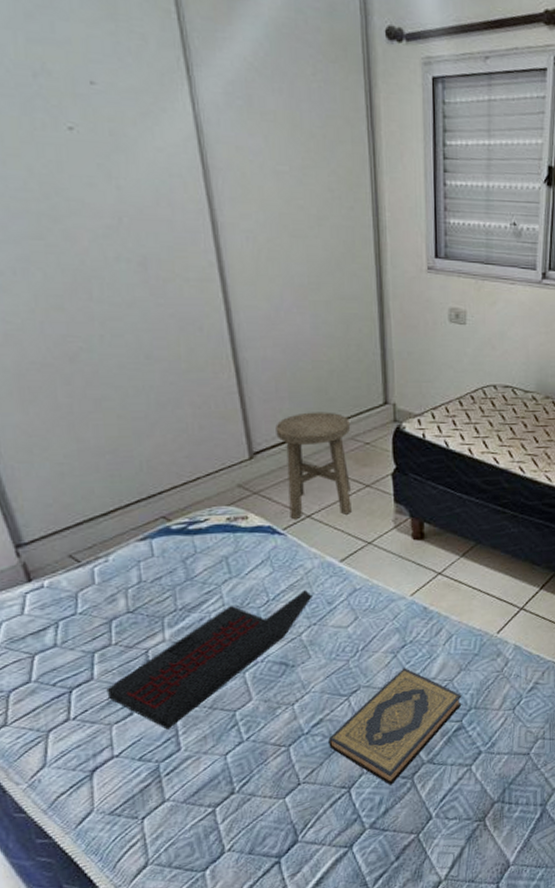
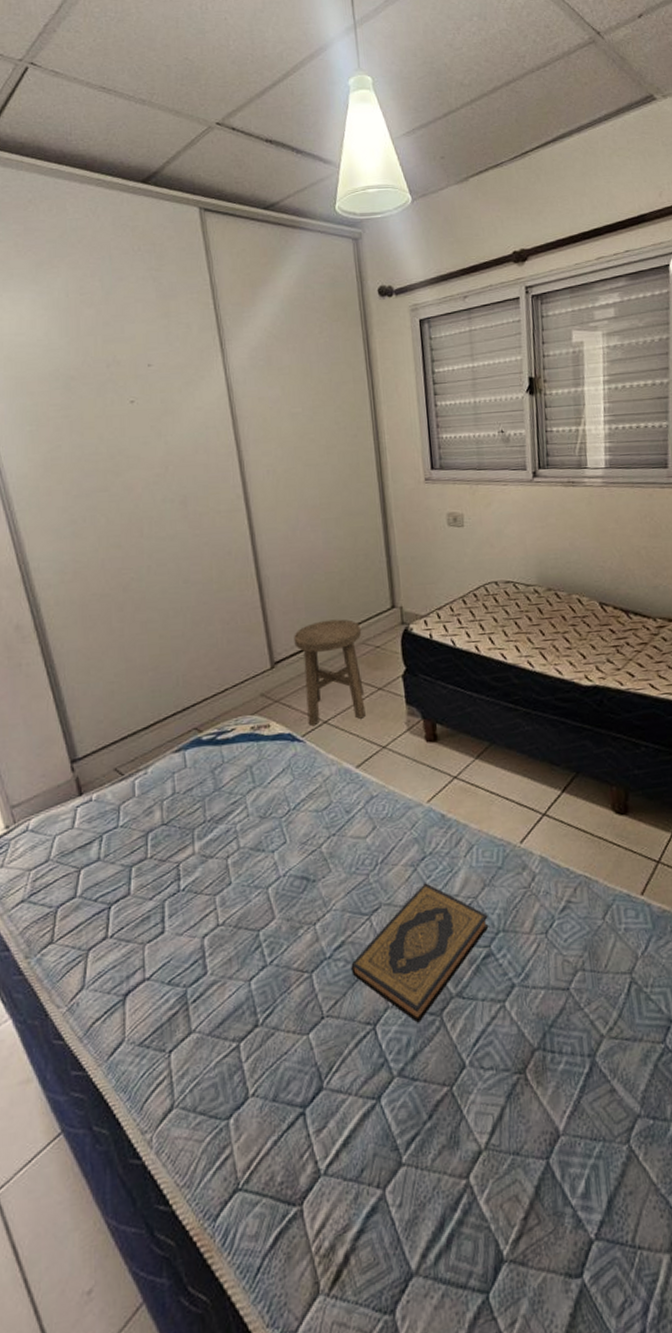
laptop: present [106,590,312,730] -> none [141,798,331,950]

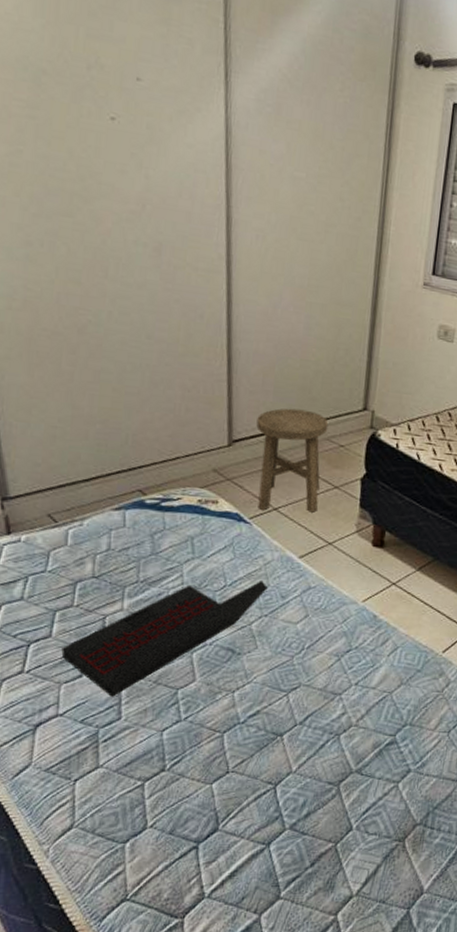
laptop: none [141,798,331,950] -> present [61,581,268,697]
hardback book: present [351,883,489,1023] -> none [262,673,399,789]

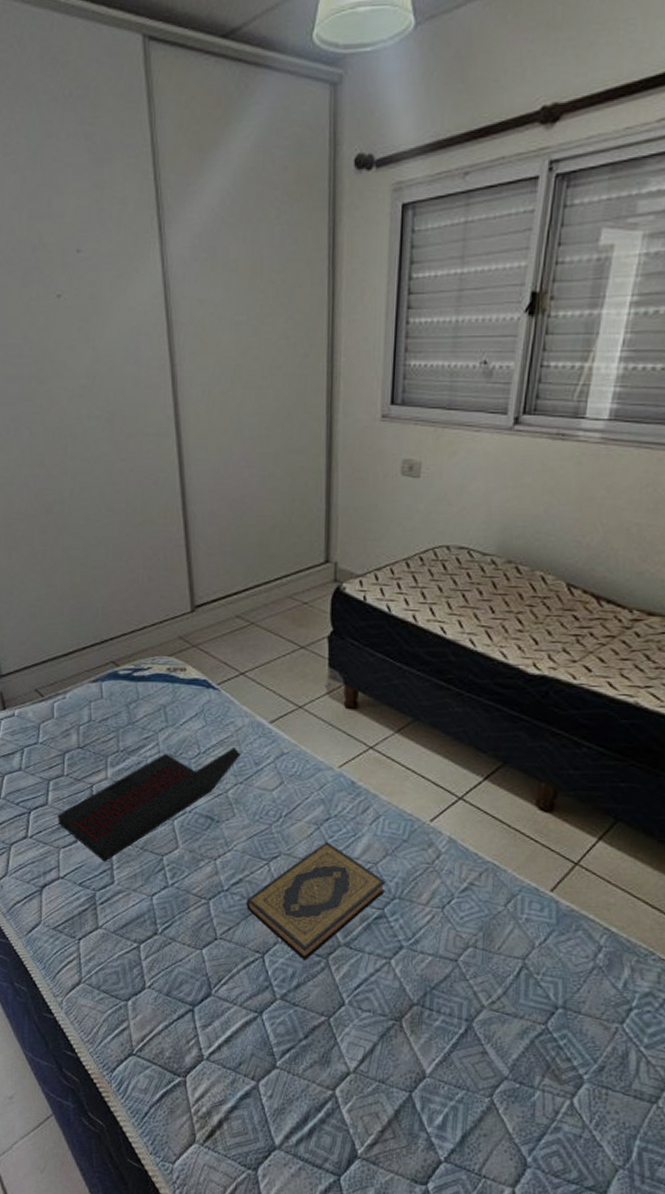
stool: present [256,408,329,513] -> none [217,568,290,676]
hardback book: none [262,673,399,789] -> present [246,842,386,961]

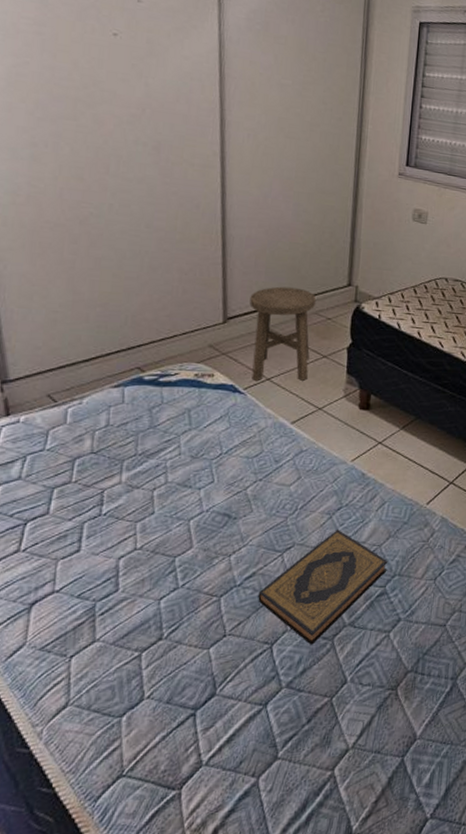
laptop: present [57,748,241,862] -> none [58,447,262,569]
stool: none [217,568,290,676] -> present [249,286,317,382]

